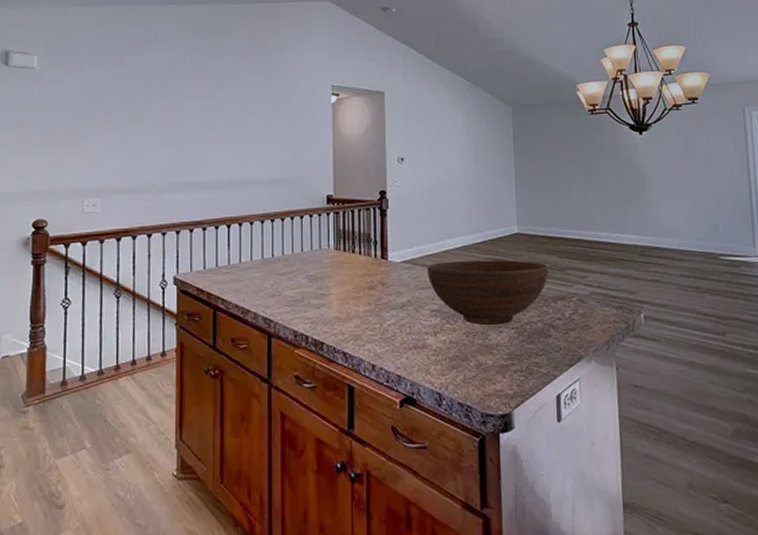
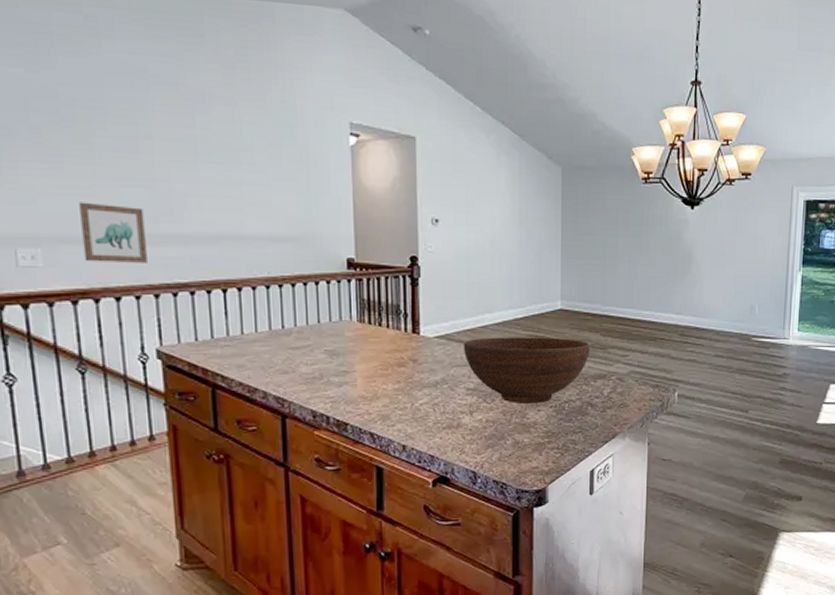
wall art: none [129,161,174,207] -> present [79,202,147,263]

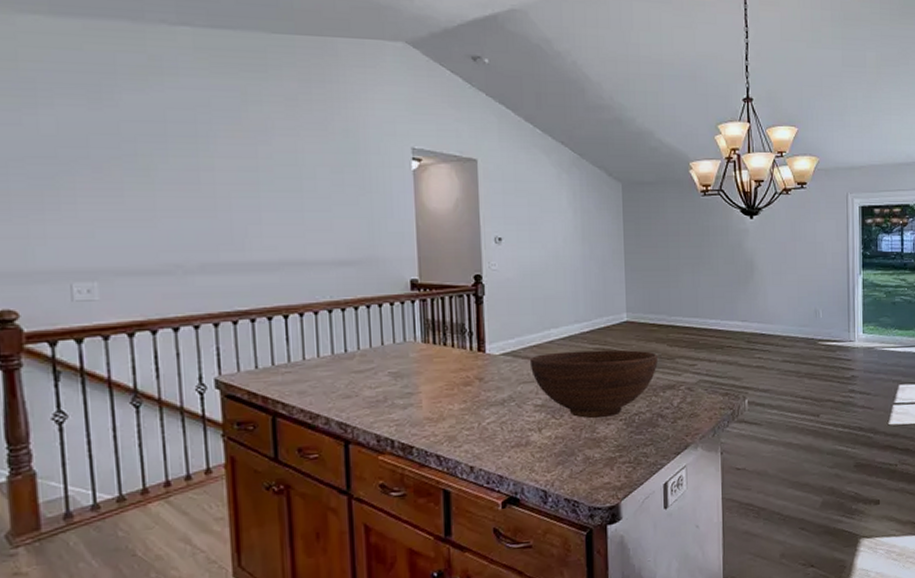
wall art: present [79,202,147,263] -> none [139,234,207,293]

